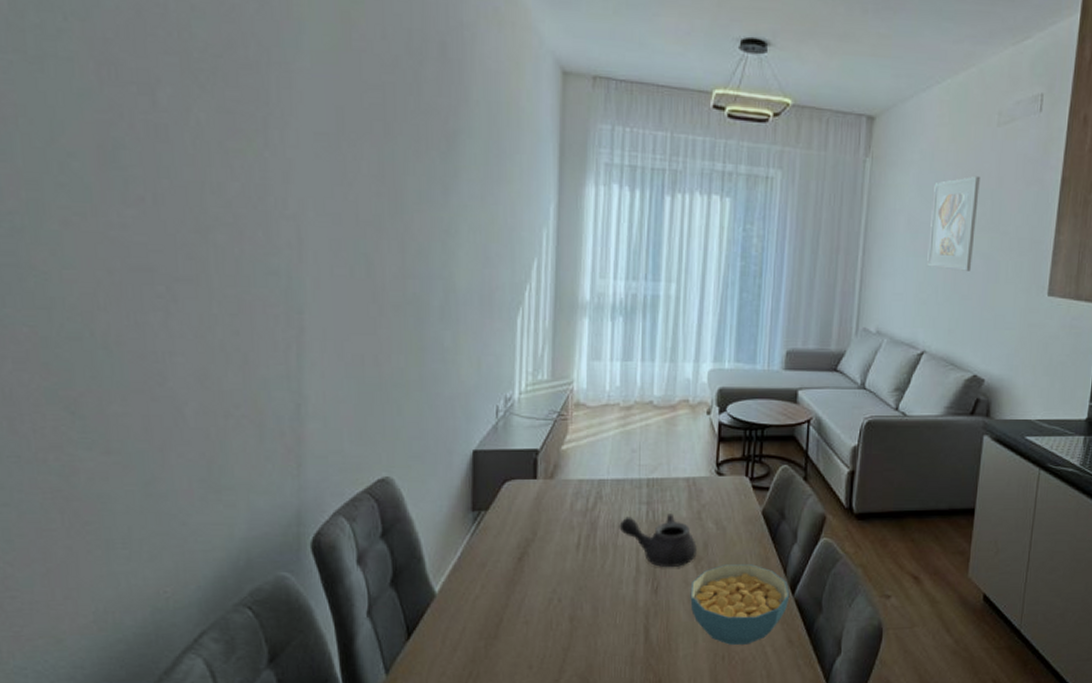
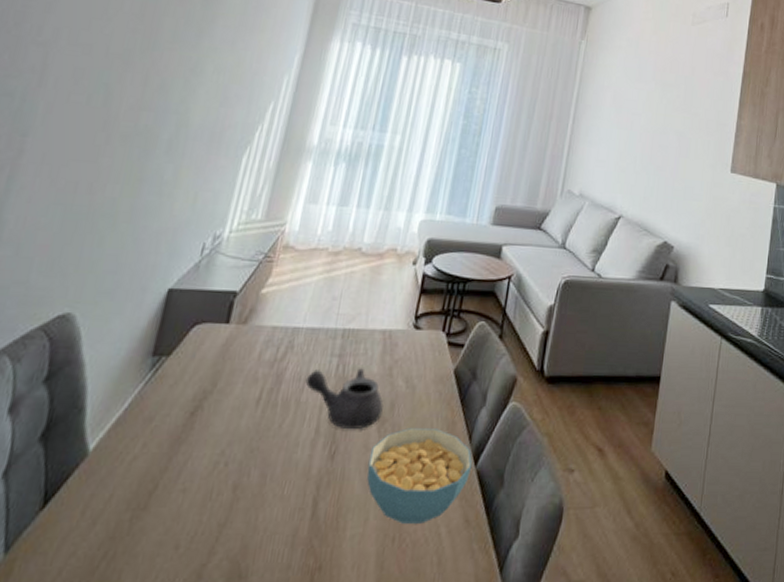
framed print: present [927,175,980,271] -> none [628,63,676,145]

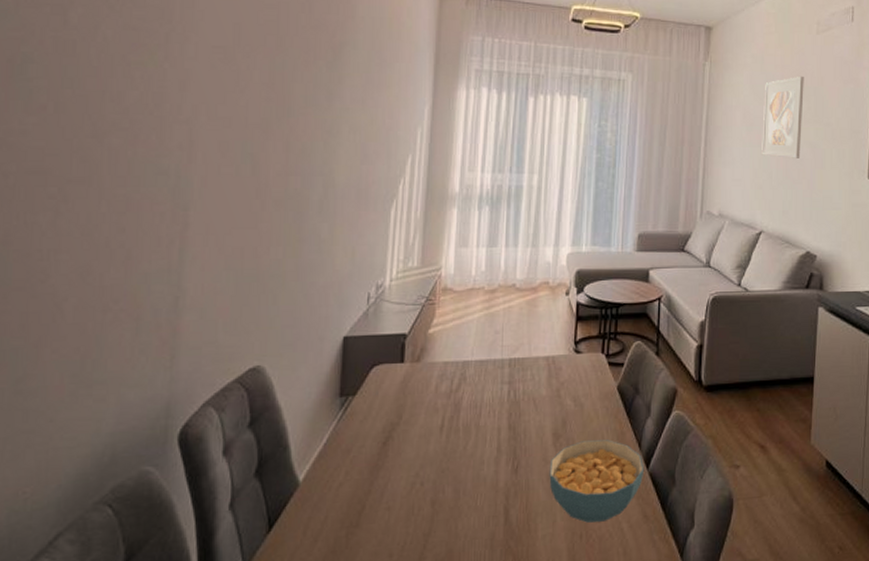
teapot: present [305,368,384,430] -> none [481,392,556,447]
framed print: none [628,63,676,145] -> present [761,76,804,158]

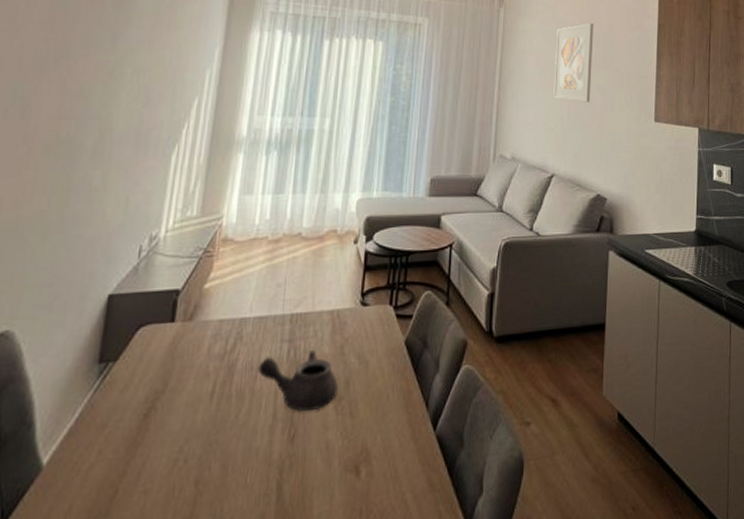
teapot: none [481,392,556,447] -> present [258,350,338,412]
cereal bowl: present [549,440,645,523] -> none [328,400,432,496]

